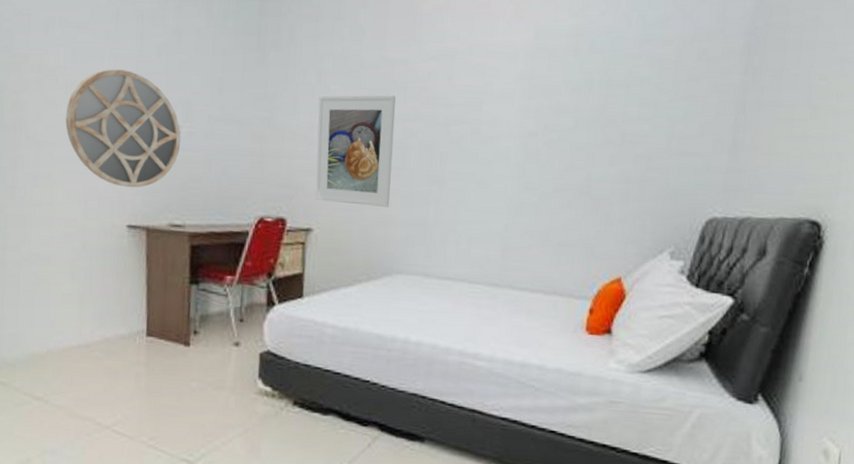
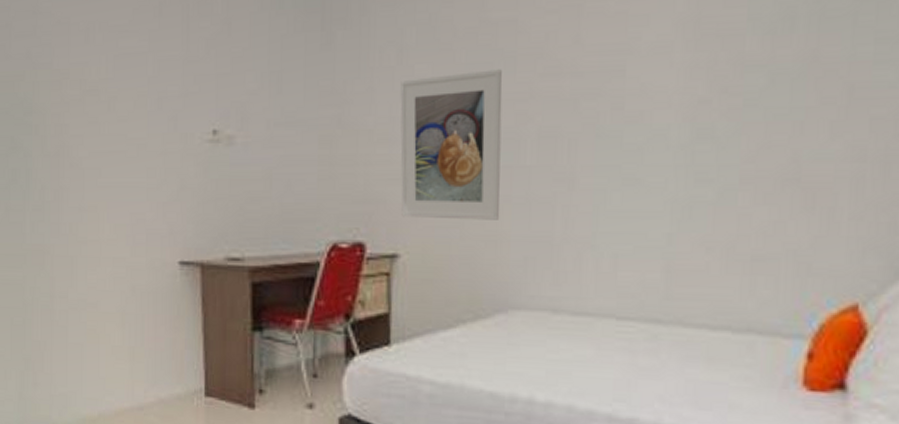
home mirror: present [65,69,181,188] -> none [109,75,236,216]

